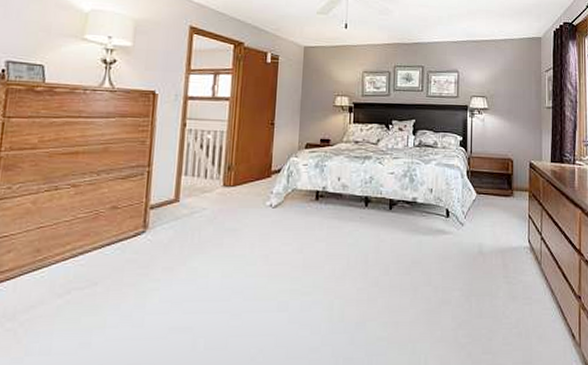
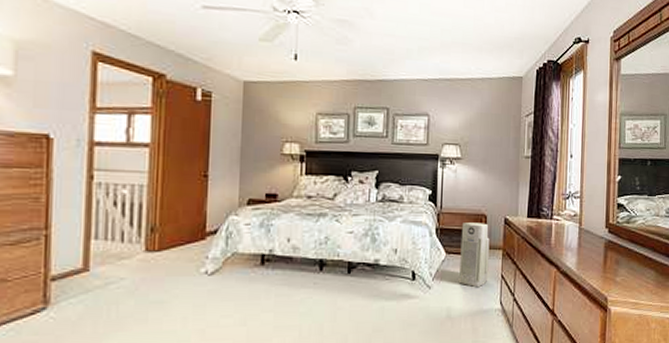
air purifier: none [488,166,517,226] -> present [458,223,490,288]

